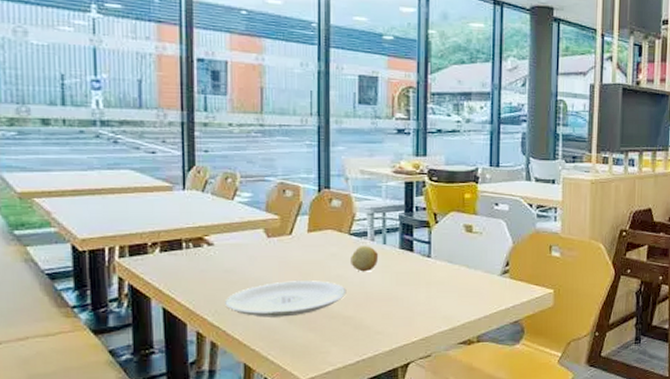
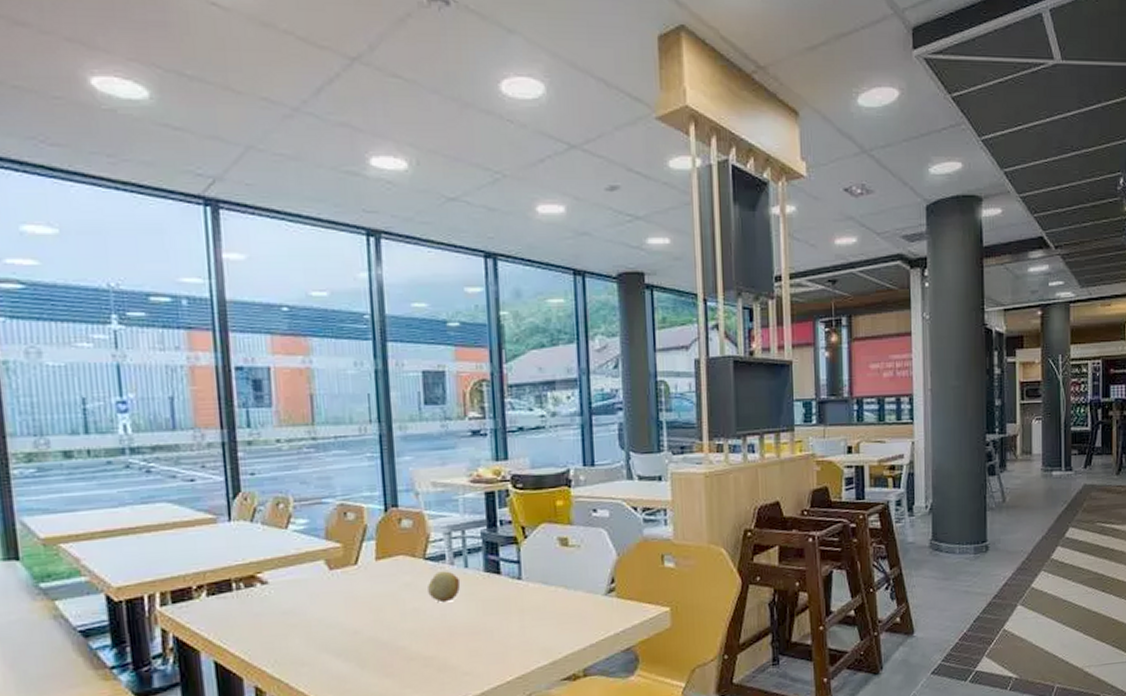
plate: present [225,280,347,317] -> none [285,616,426,665]

